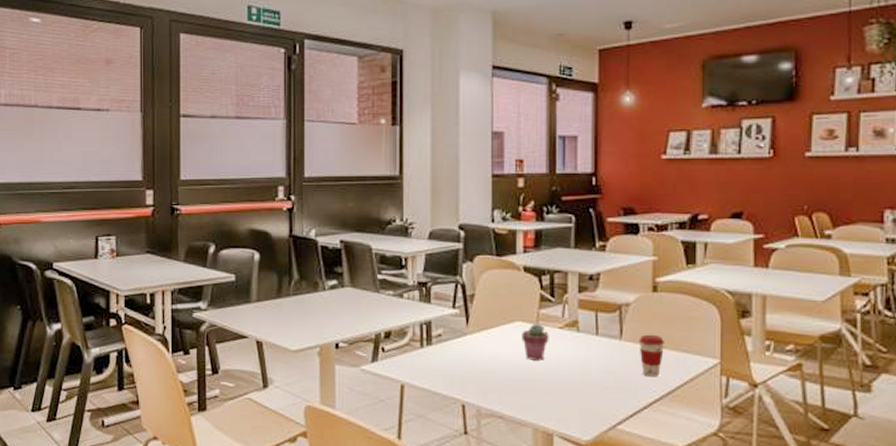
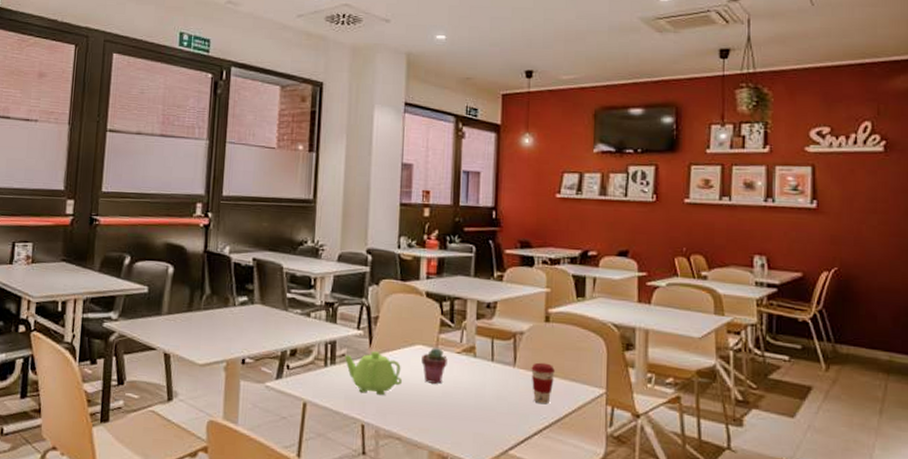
teapot: none [440,330,503,375] -> present [344,351,403,396]

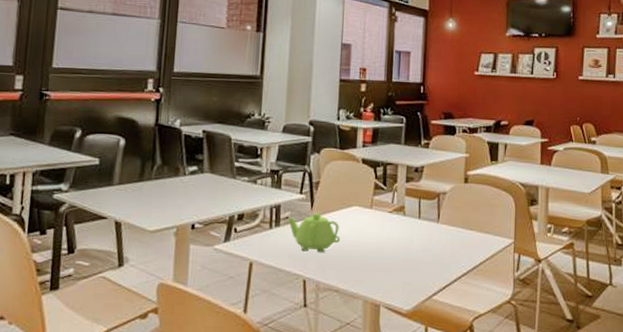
potted succulent: present [421,348,447,384] -> none [357,208,380,240]
coffee cup: present [531,362,555,405] -> none [452,218,472,255]

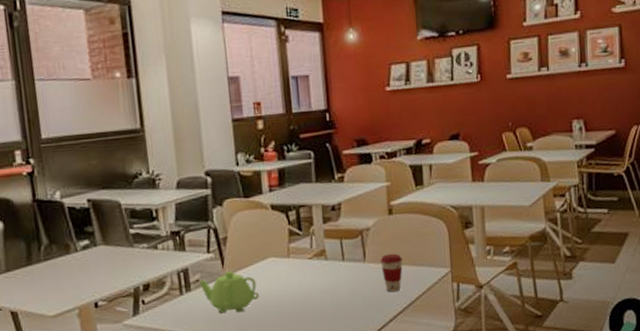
coffee cup: none [452,218,472,255] -> present [380,253,403,292]

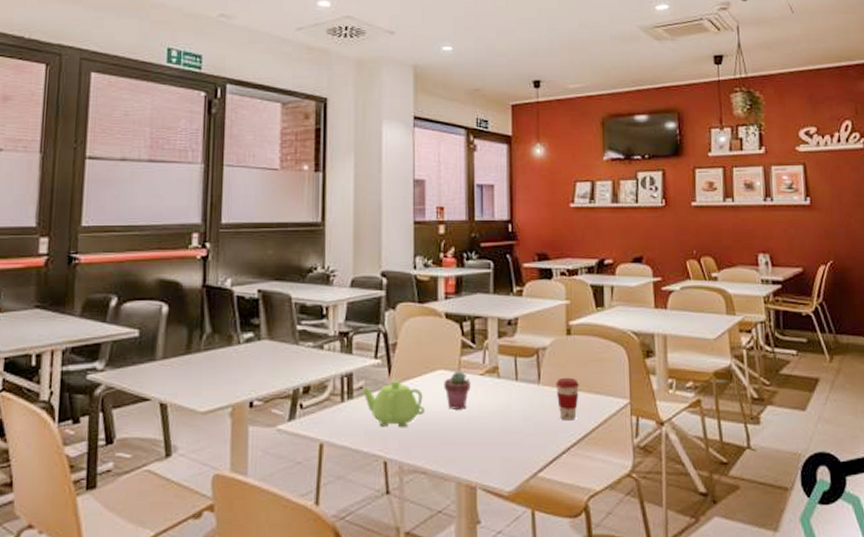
potted succulent: none [275,257,301,292] -> present [444,371,471,410]

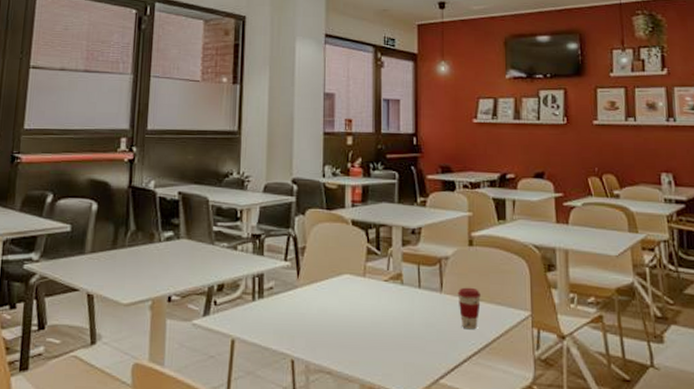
teapot: present [362,381,426,428] -> none [272,283,332,329]
potted succulent: present [444,371,471,410] -> none [349,277,375,314]

